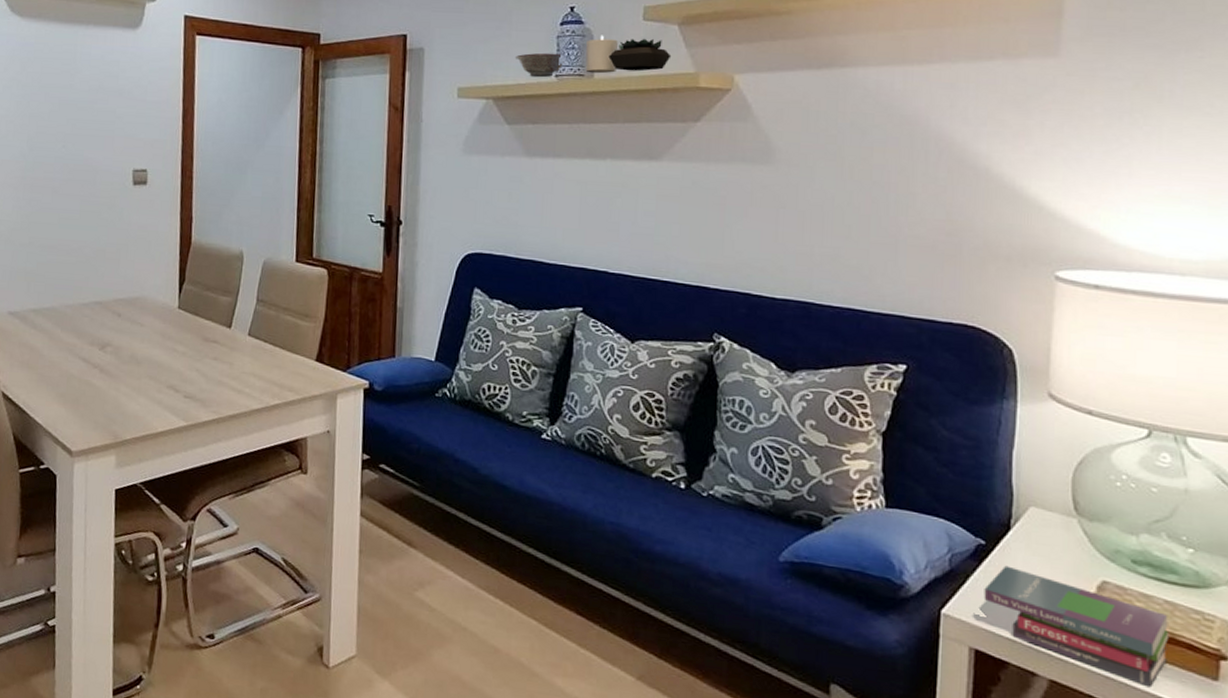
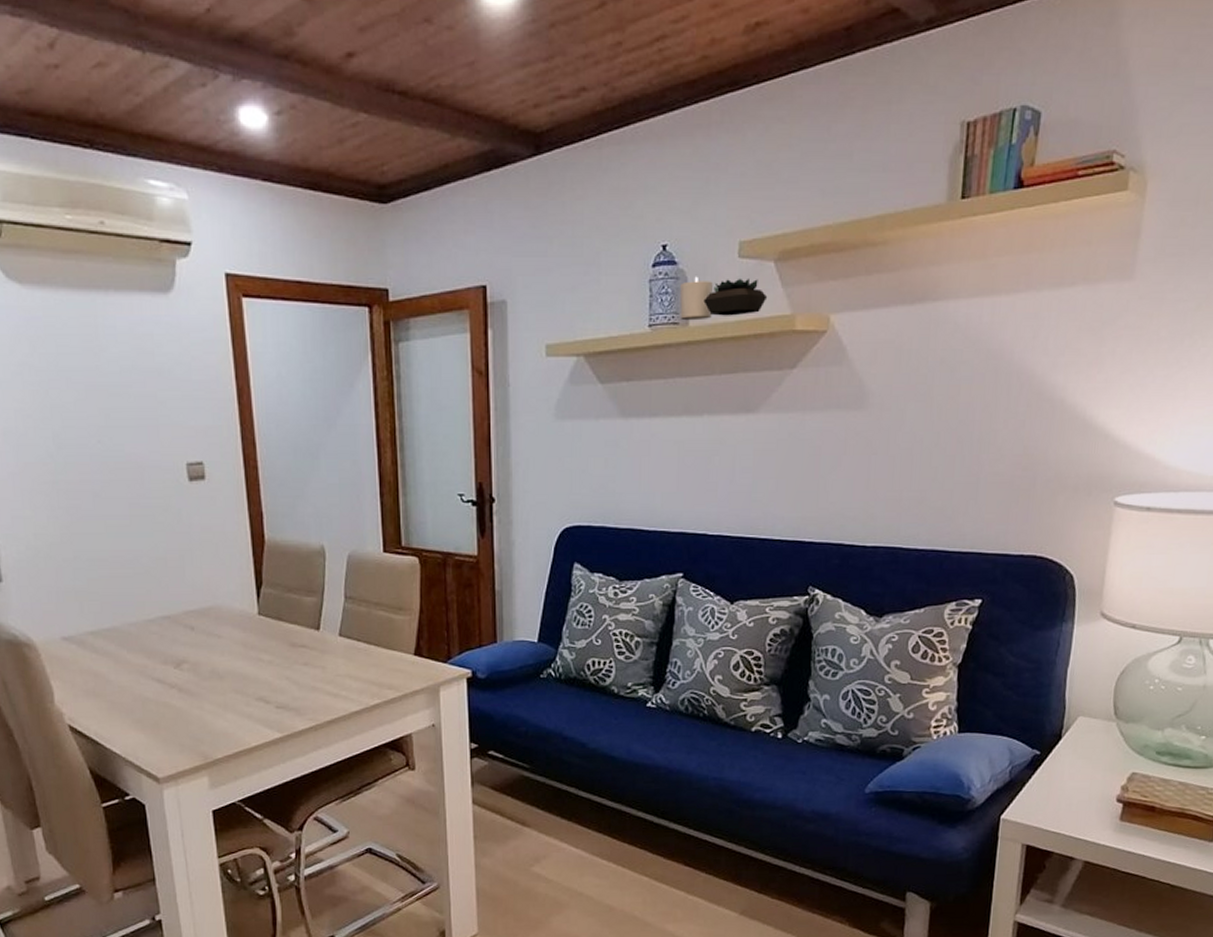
decorative bowl: present [515,52,564,78] -> none [605,299,658,329]
books: present [984,565,1170,687] -> none [1036,770,1181,855]

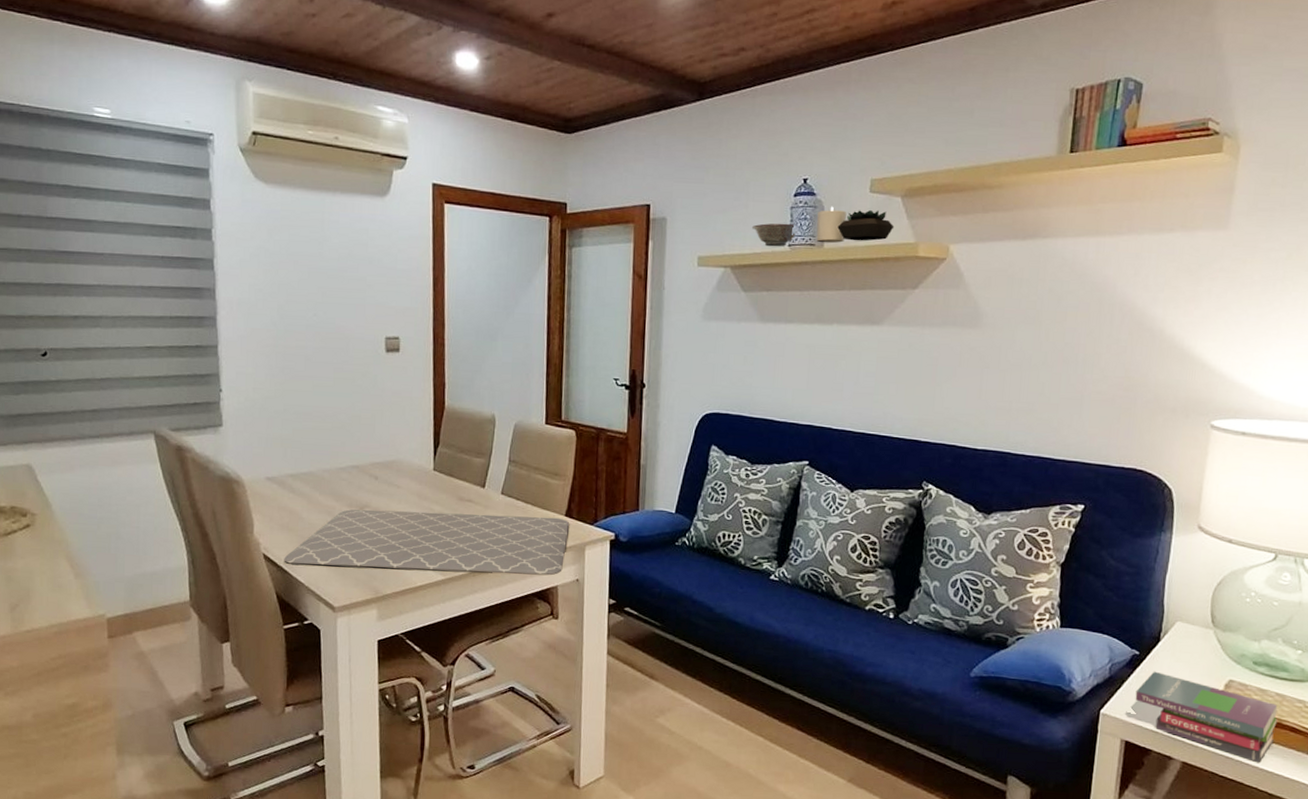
placemat: none [93,657,420,734] -> present [284,509,570,576]
decorative bowl: none [605,299,658,329] -> present [751,223,797,247]
books: none [1036,770,1181,855] -> present [1135,671,1278,763]

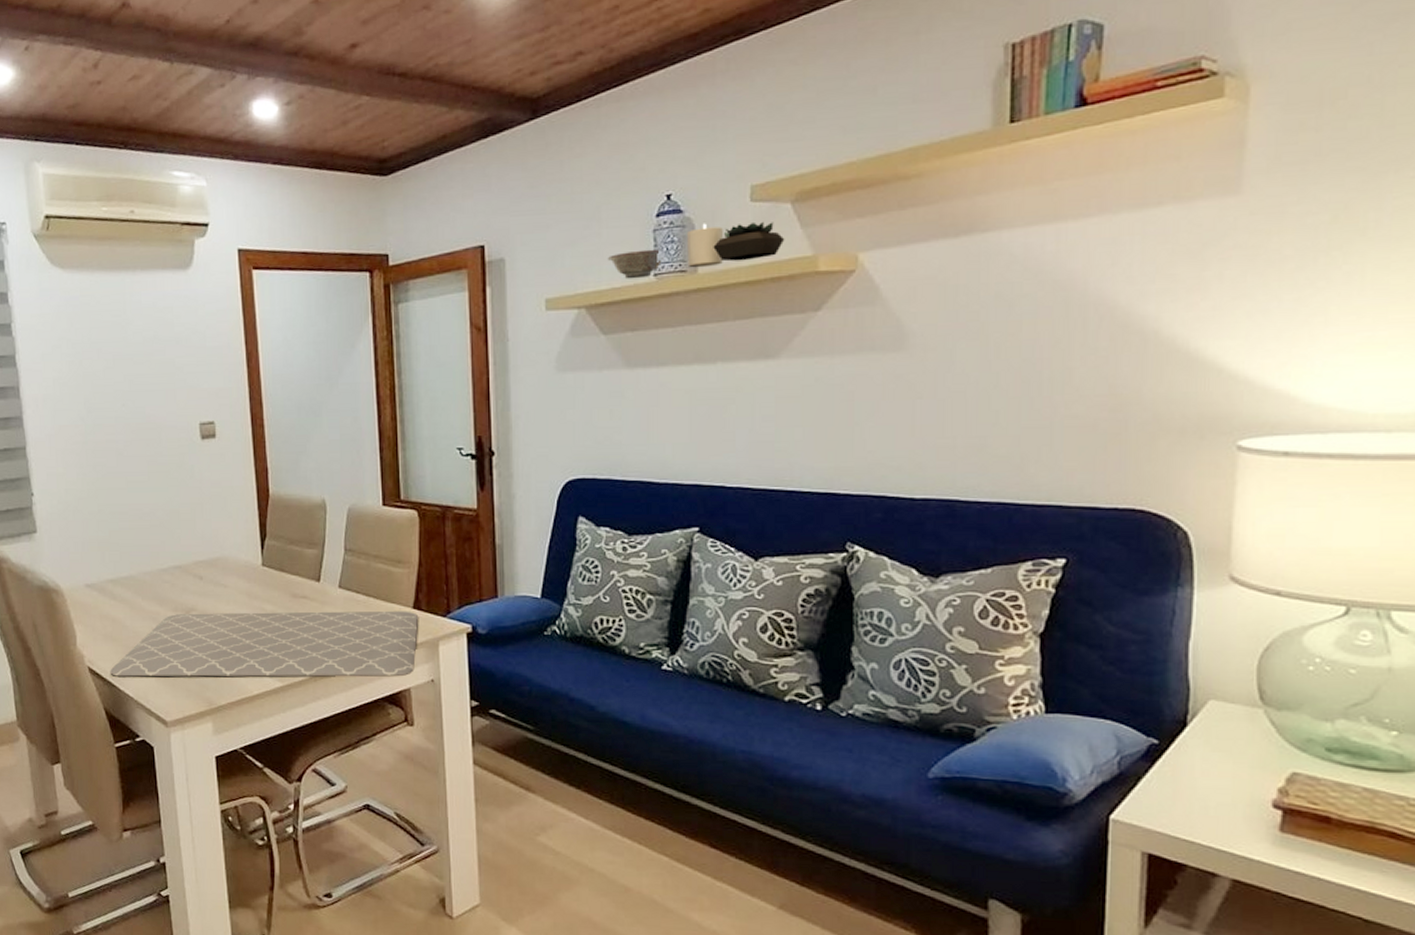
books: present [1135,671,1278,763] -> none [1157,764,1369,880]

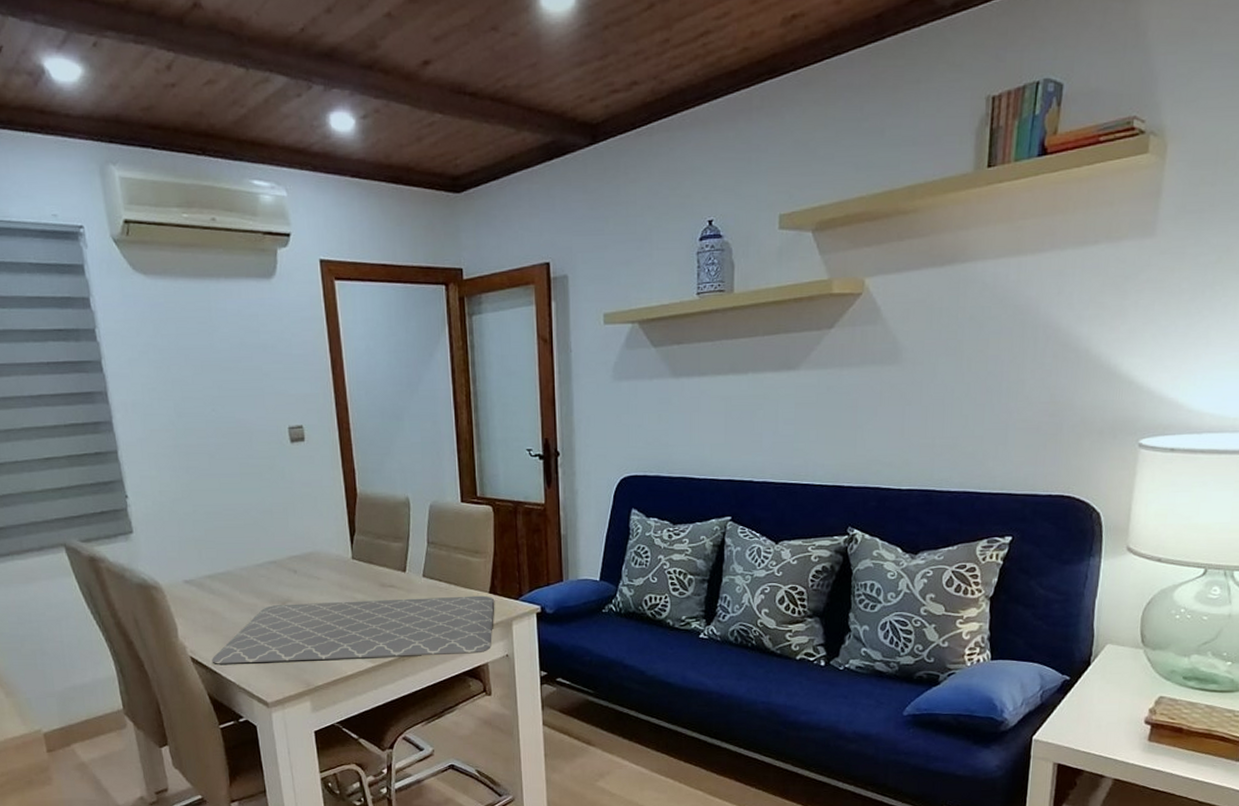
decorative bowl: present [607,249,663,279] -> none [657,270,705,297]
candle: present [686,223,724,268] -> none [724,247,757,288]
succulent plant: present [713,221,785,262] -> none [747,247,806,283]

